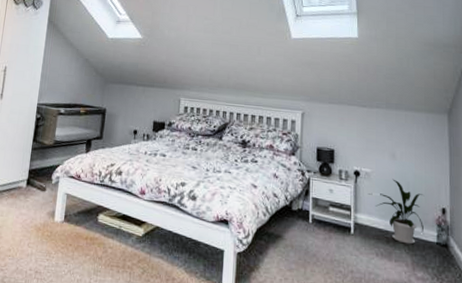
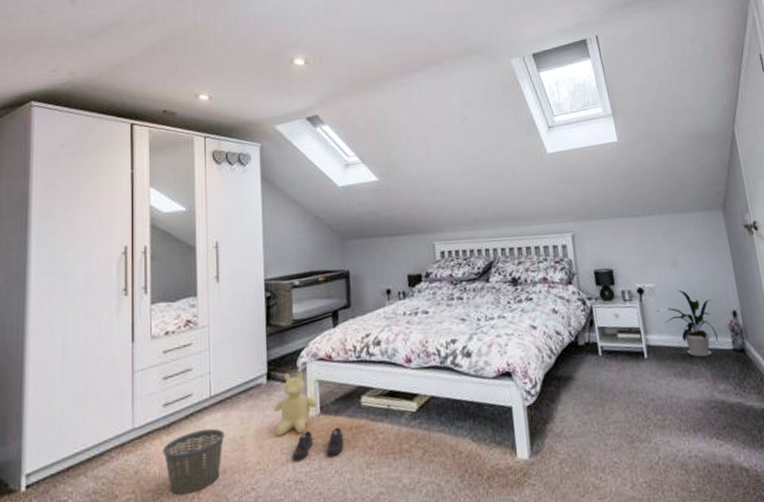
teddy bear: none [26,182,63,234] -> present [273,372,317,436]
shoe: none [36,233,80,258] -> present [292,427,344,460]

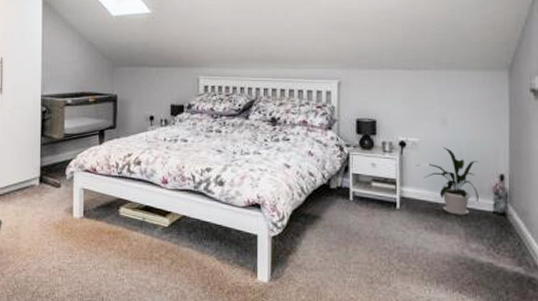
teddy bear: present [273,372,317,436] -> none [43,179,81,231]
shoe: present [292,427,344,460] -> none [57,230,103,253]

